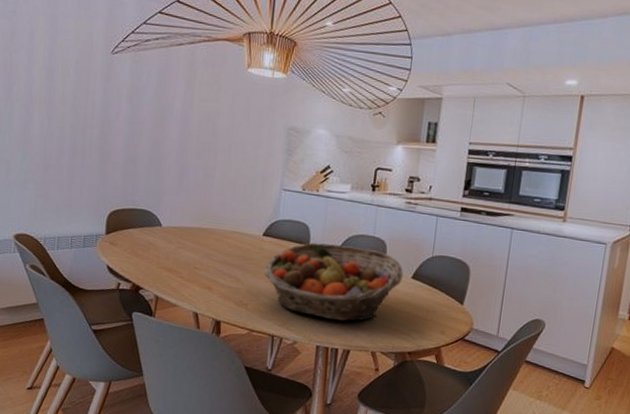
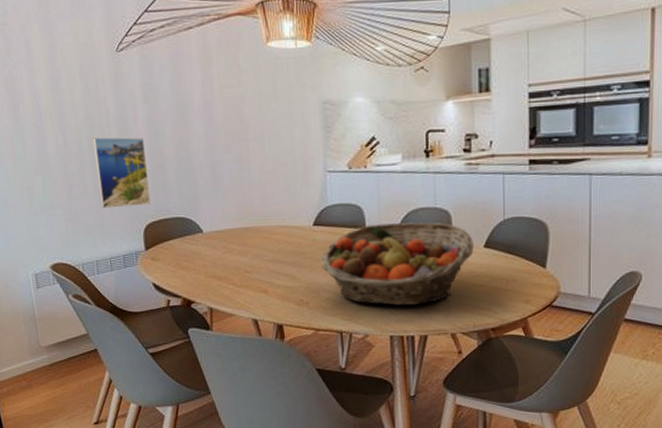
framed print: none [71,126,122,194] -> present [92,137,152,209]

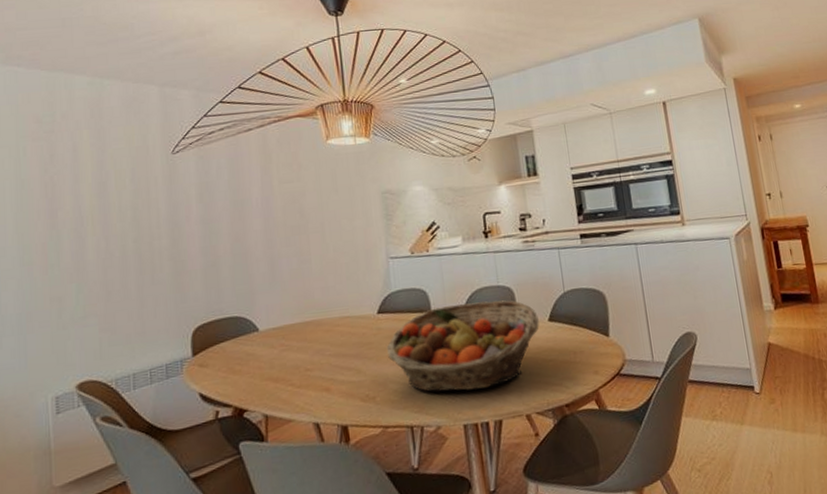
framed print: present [92,137,152,209] -> none [139,236,202,314]

